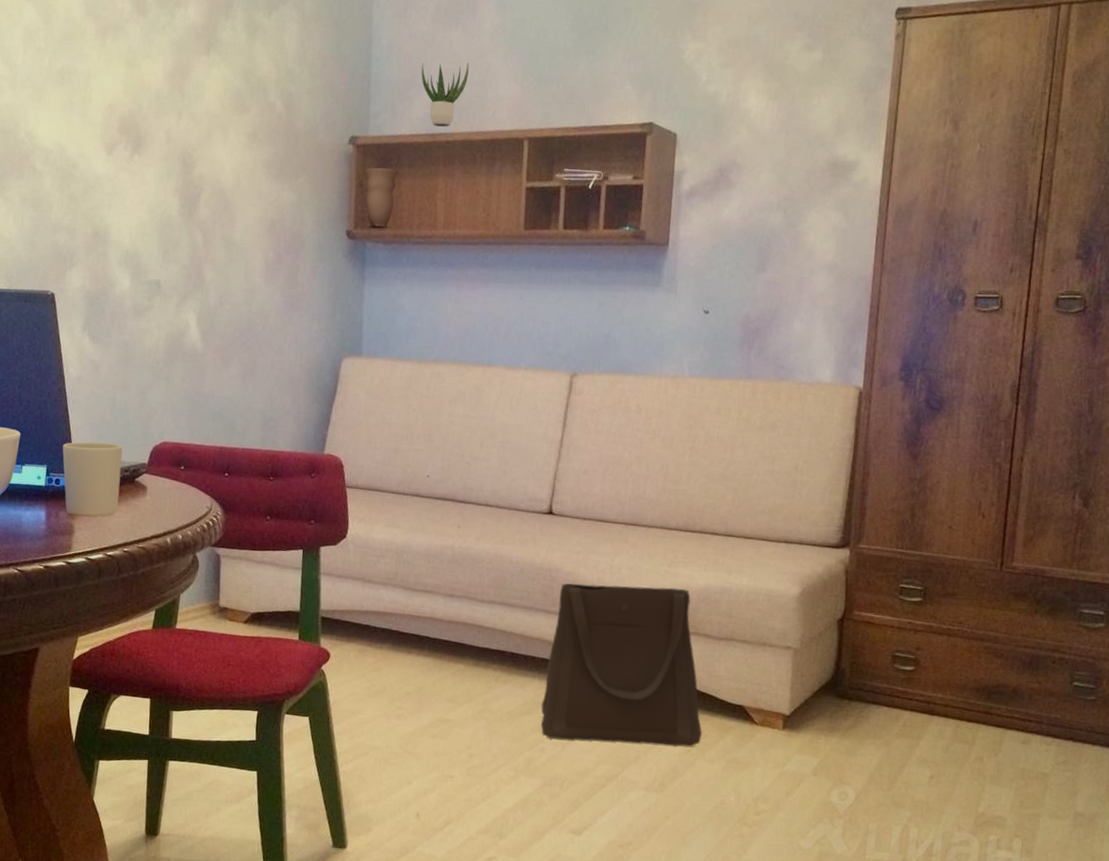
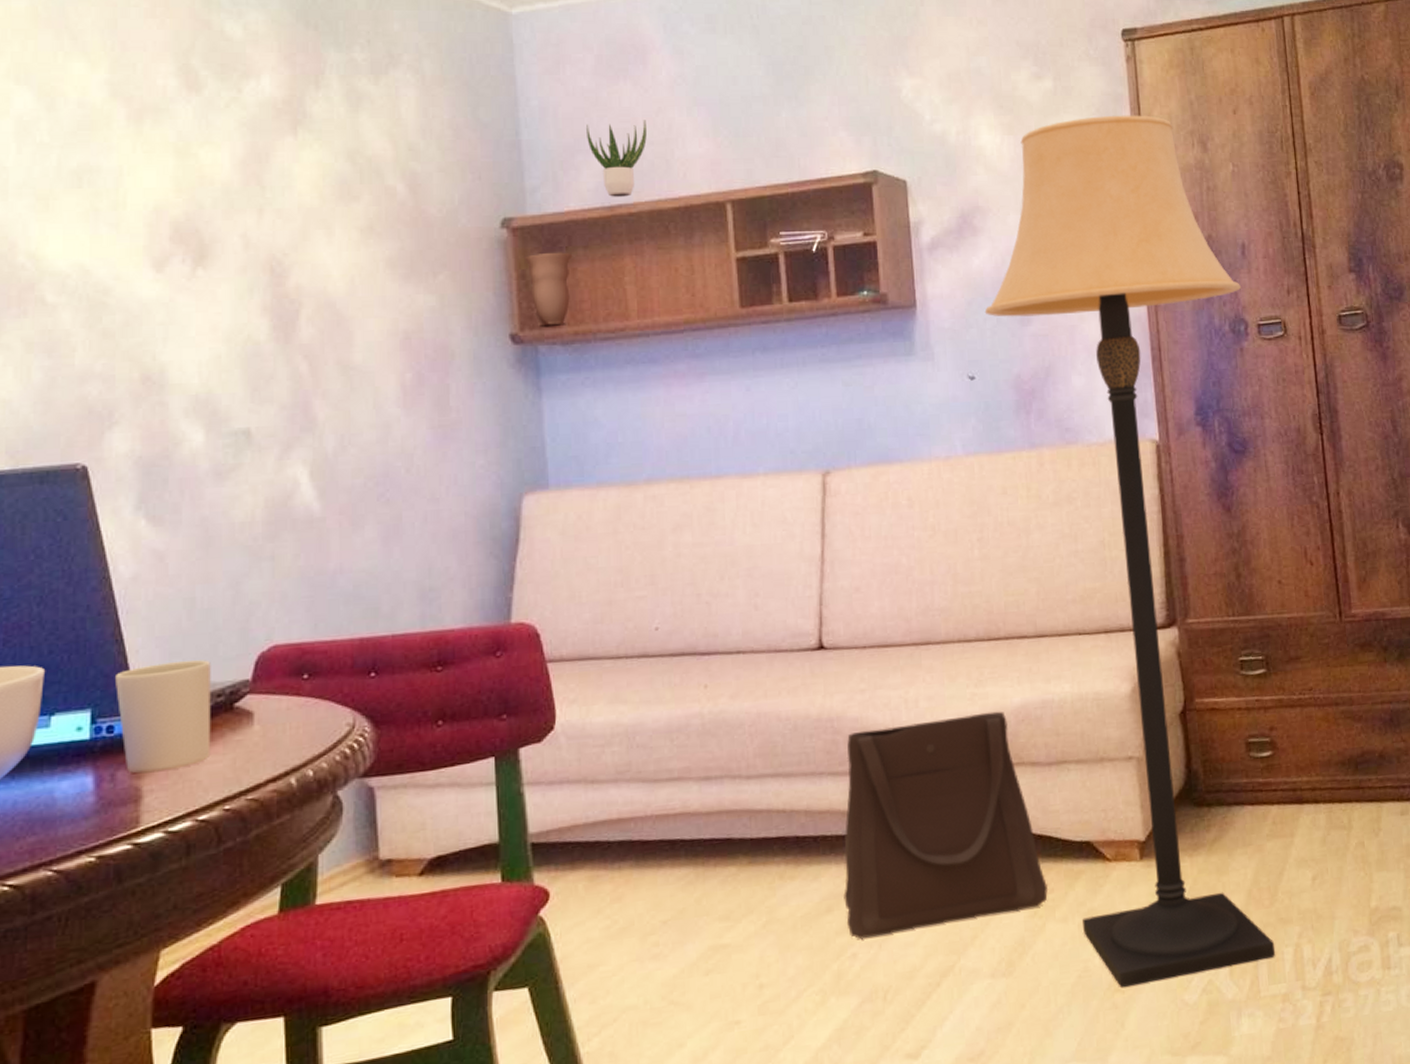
lamp: none [725,88,967,831] -> present [984,115,1276,987]

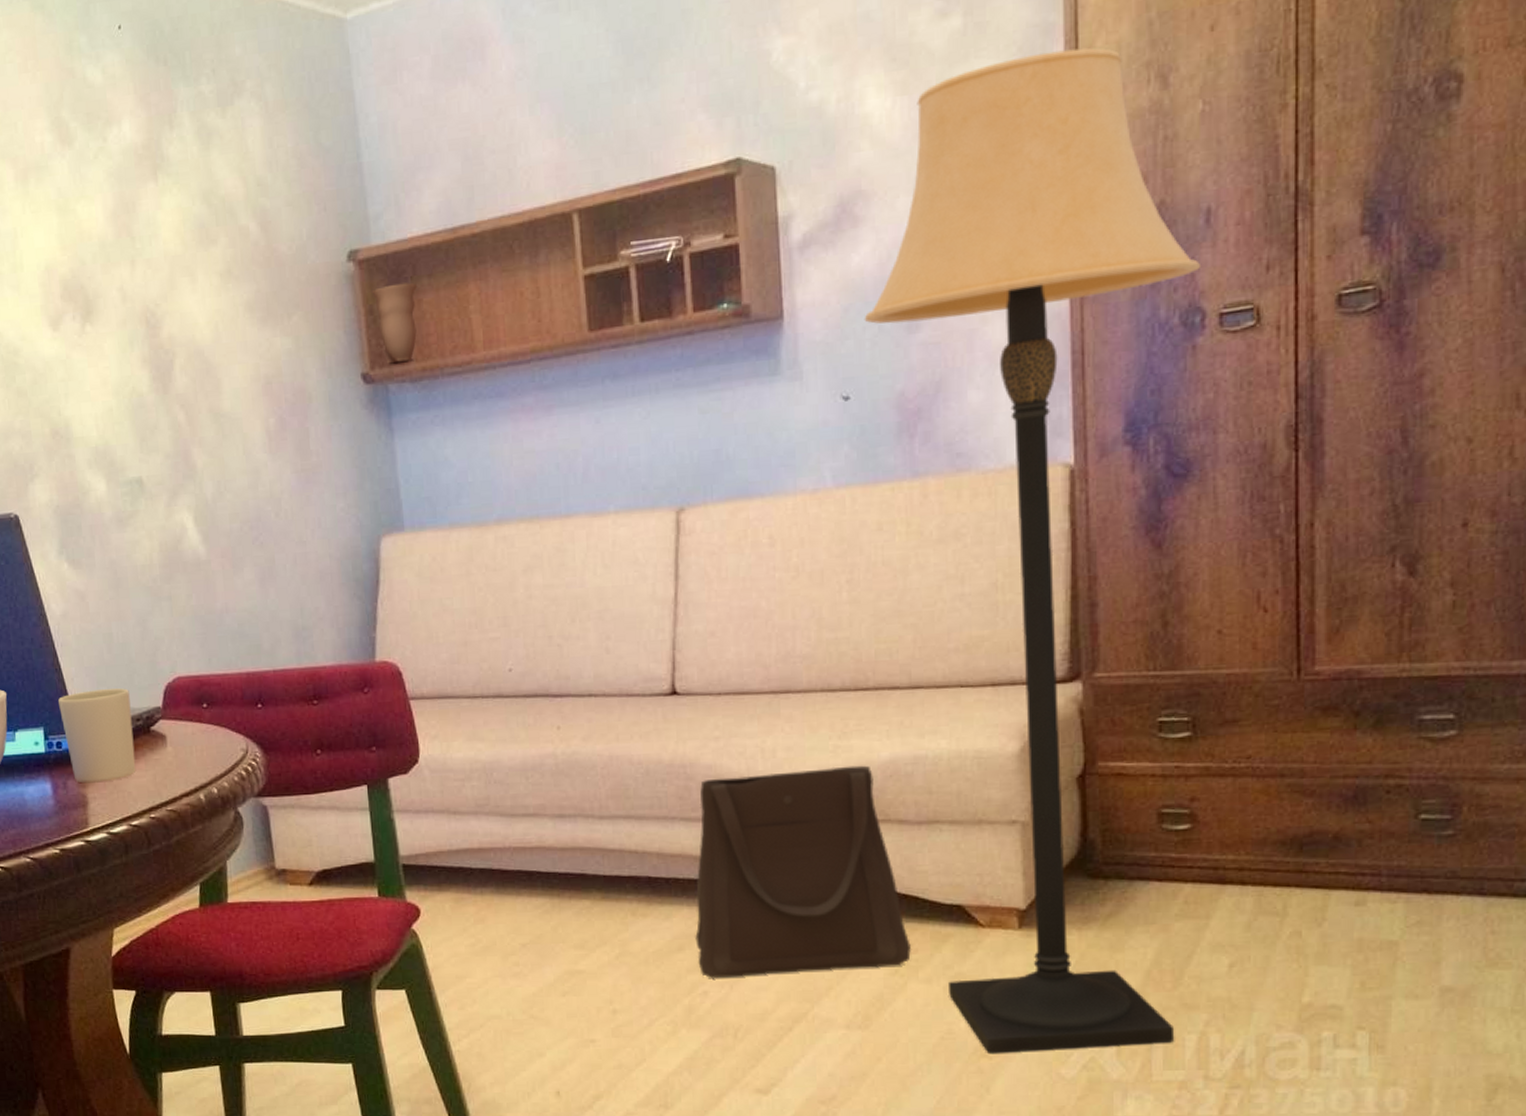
potted plant: present [586,120,647,197] -> none [426,125,488,218]

